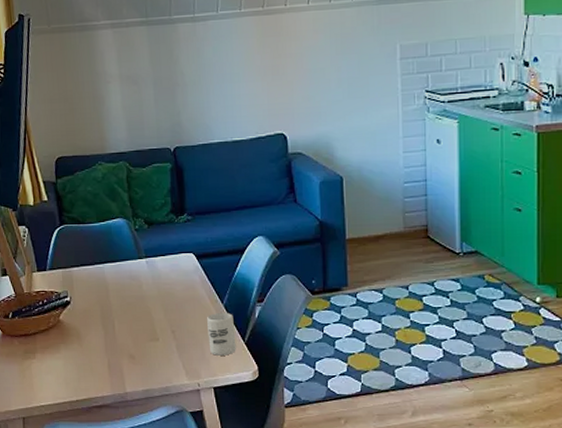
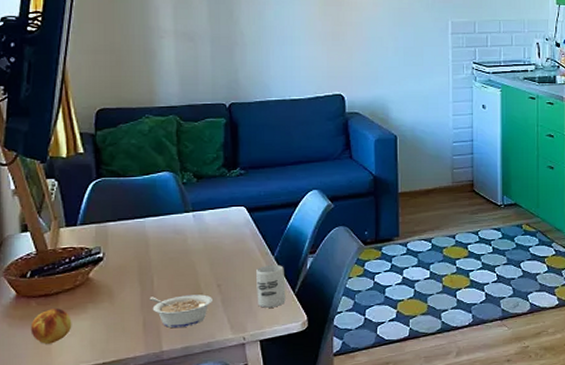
fruit: none [15,348,49,380] -> present [30,308,72,344]
legume: none [112,340,168,372] -> present [149,294,212,329]

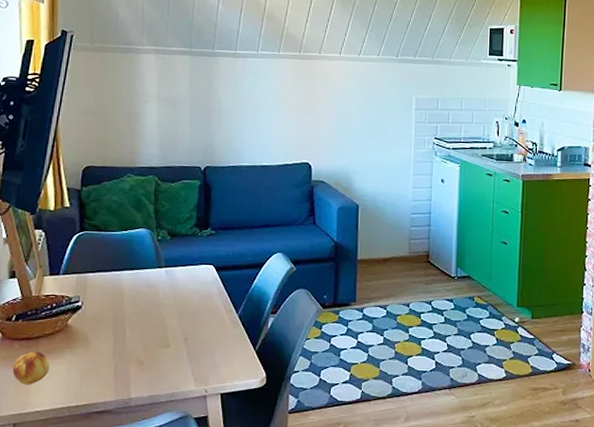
legume: present [149,294,212,329] -> none [121,346,179,377]
cup: present [256,264,286,308] -> none [220,321,247,363]

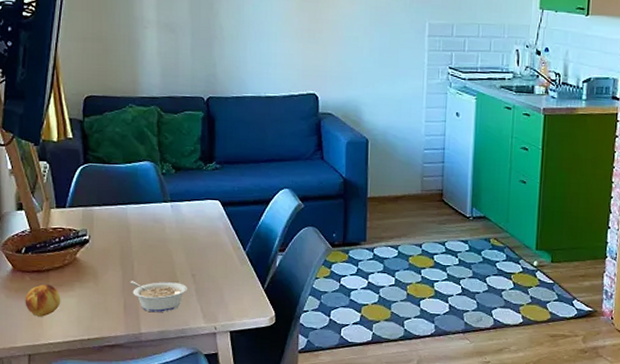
legume: none [121,346,179,377] -> present [130,281,187,313]

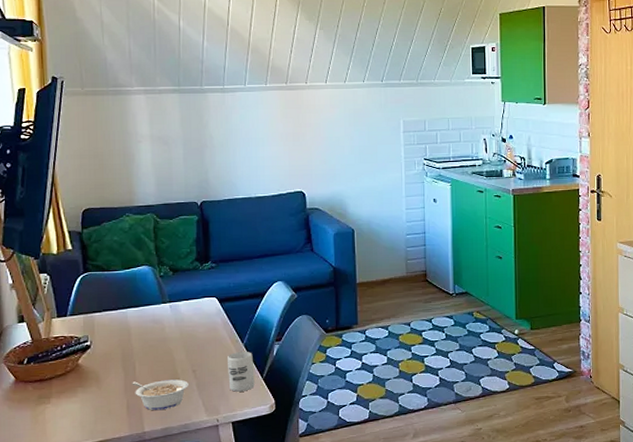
fruit: present [25,284,61,317] -> none [28,392,64,425]
cup: none [228,259,255,301] -> present [228,351,255,392]

